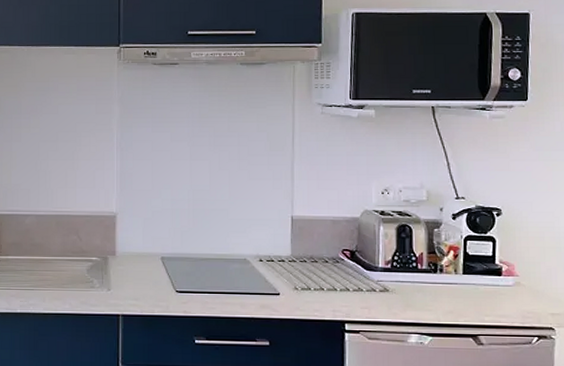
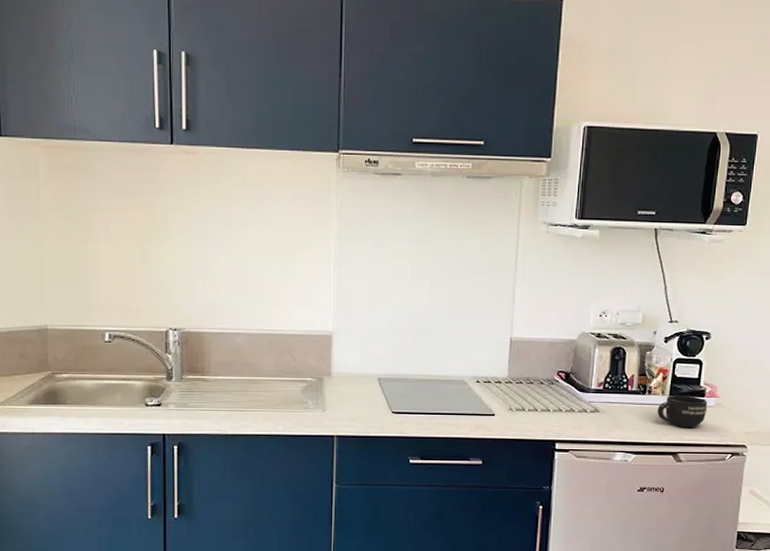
mug: none [451,273,506,309] -> present [657,395,708,429]

